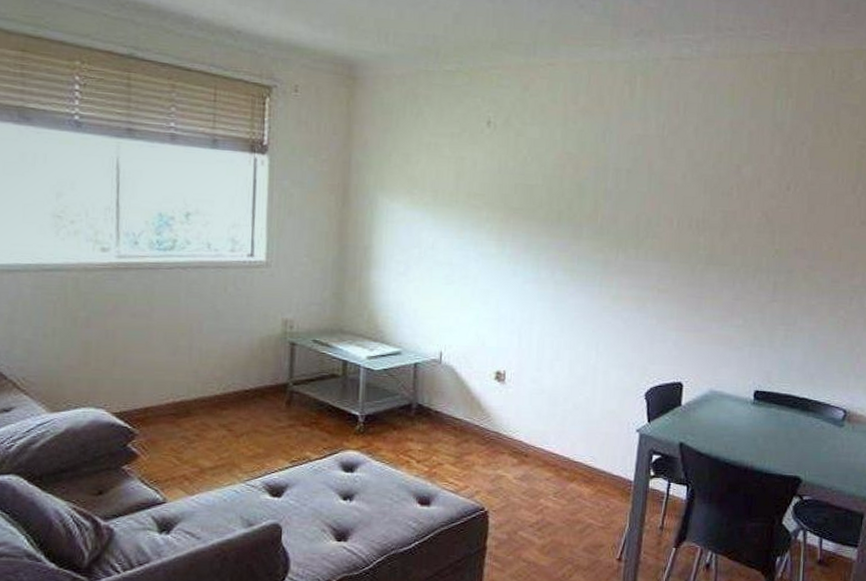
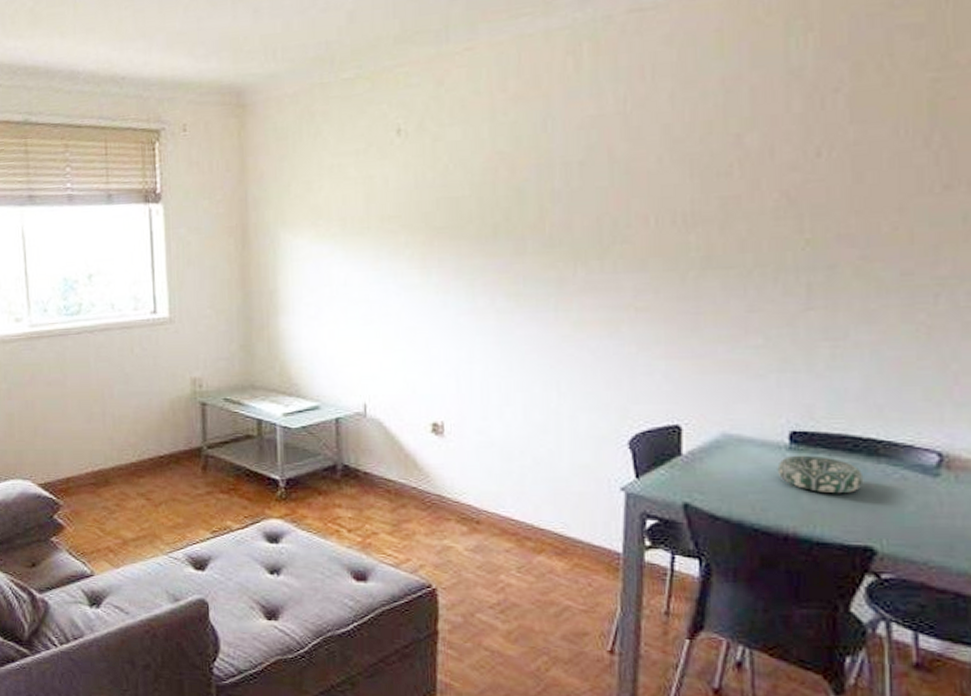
decorative bowl: none [744,408,798,438] -> present [777,455,864,494]

